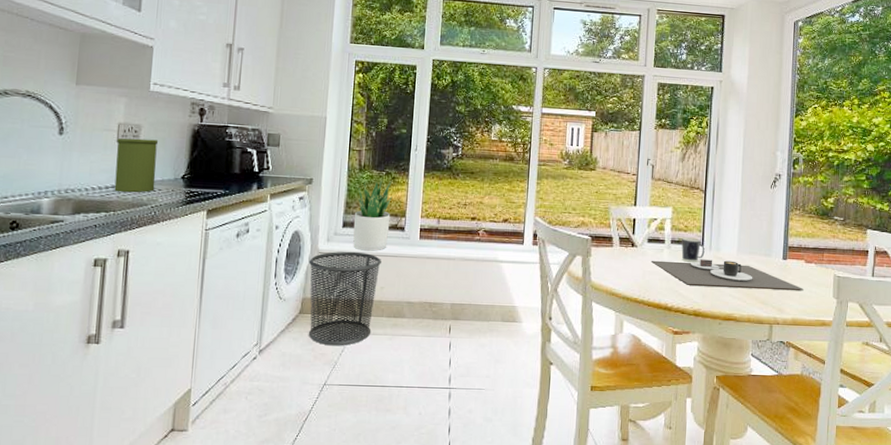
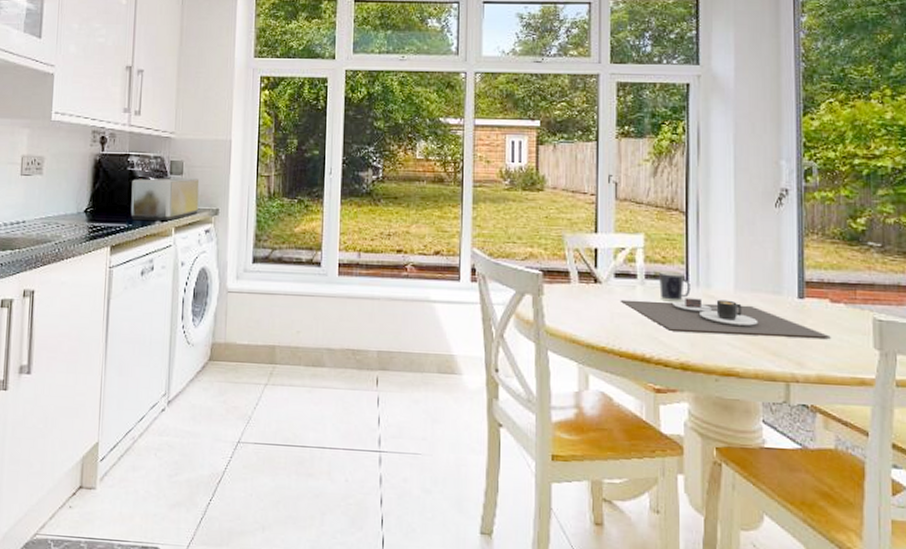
canister: present [114,138,159,193] -> none [19,171,61,229]
toaster: none [227,148,295,188] -> present [130,177,200,221]
trash can: present [308,251,381,346] -> none [217,290,296,398]
planter: present [353,181,393,252] -> none [264,209,307,291]

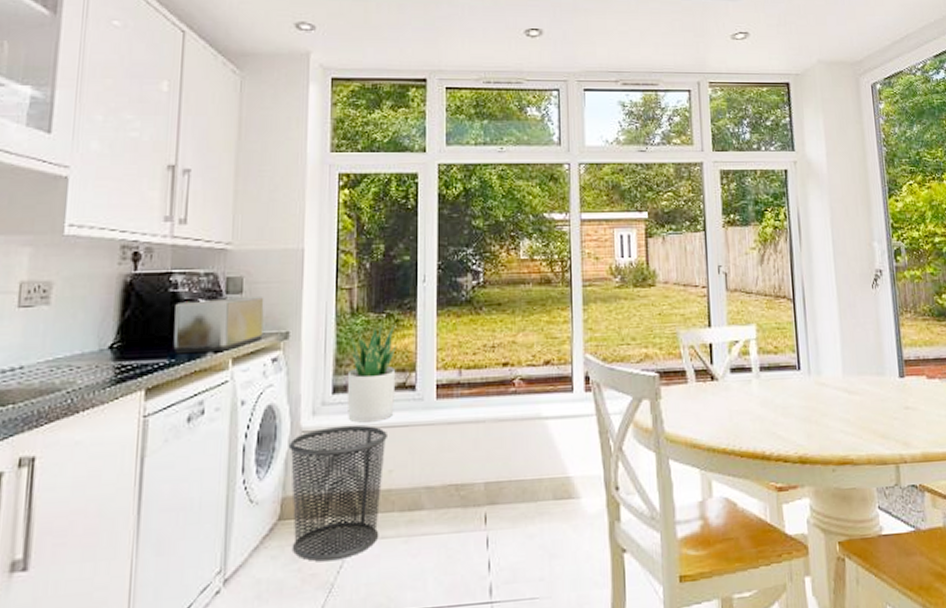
trash can: none [217,290,296,398] -> present [288,425,387,562]
planter: none [264,209,307,291] -> present [346,325,398,424]
place setting: present [620,298,831,339] -> none [737,386,930,424]
mug: present [658,271,691,302] -> none [771,361,803,393]

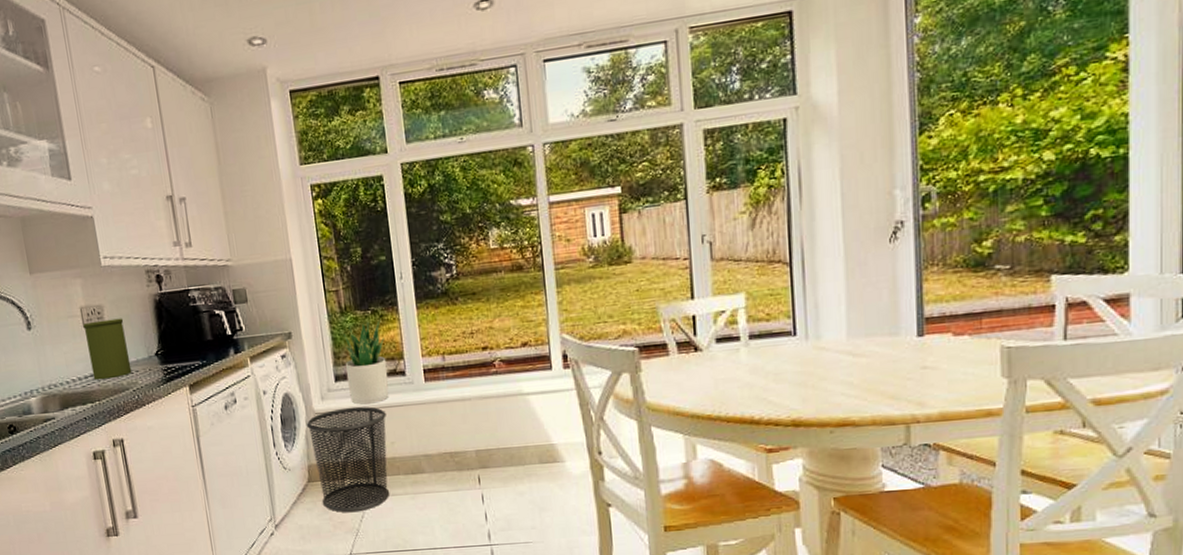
canister: none [14,299,77,377] -> present [83,318,132,380]
toaster: present [173,297,264,354] -> none [197,304,271,357]

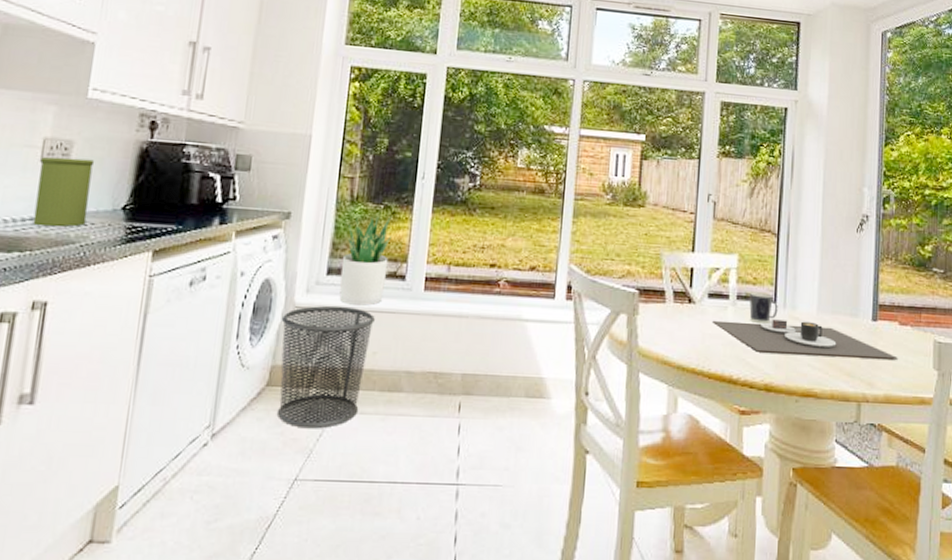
place setting: none [723,349,954,389] -> present [711,319,898,360]
mug: none [763,327,799,360] -> present [749,292,778,323]

